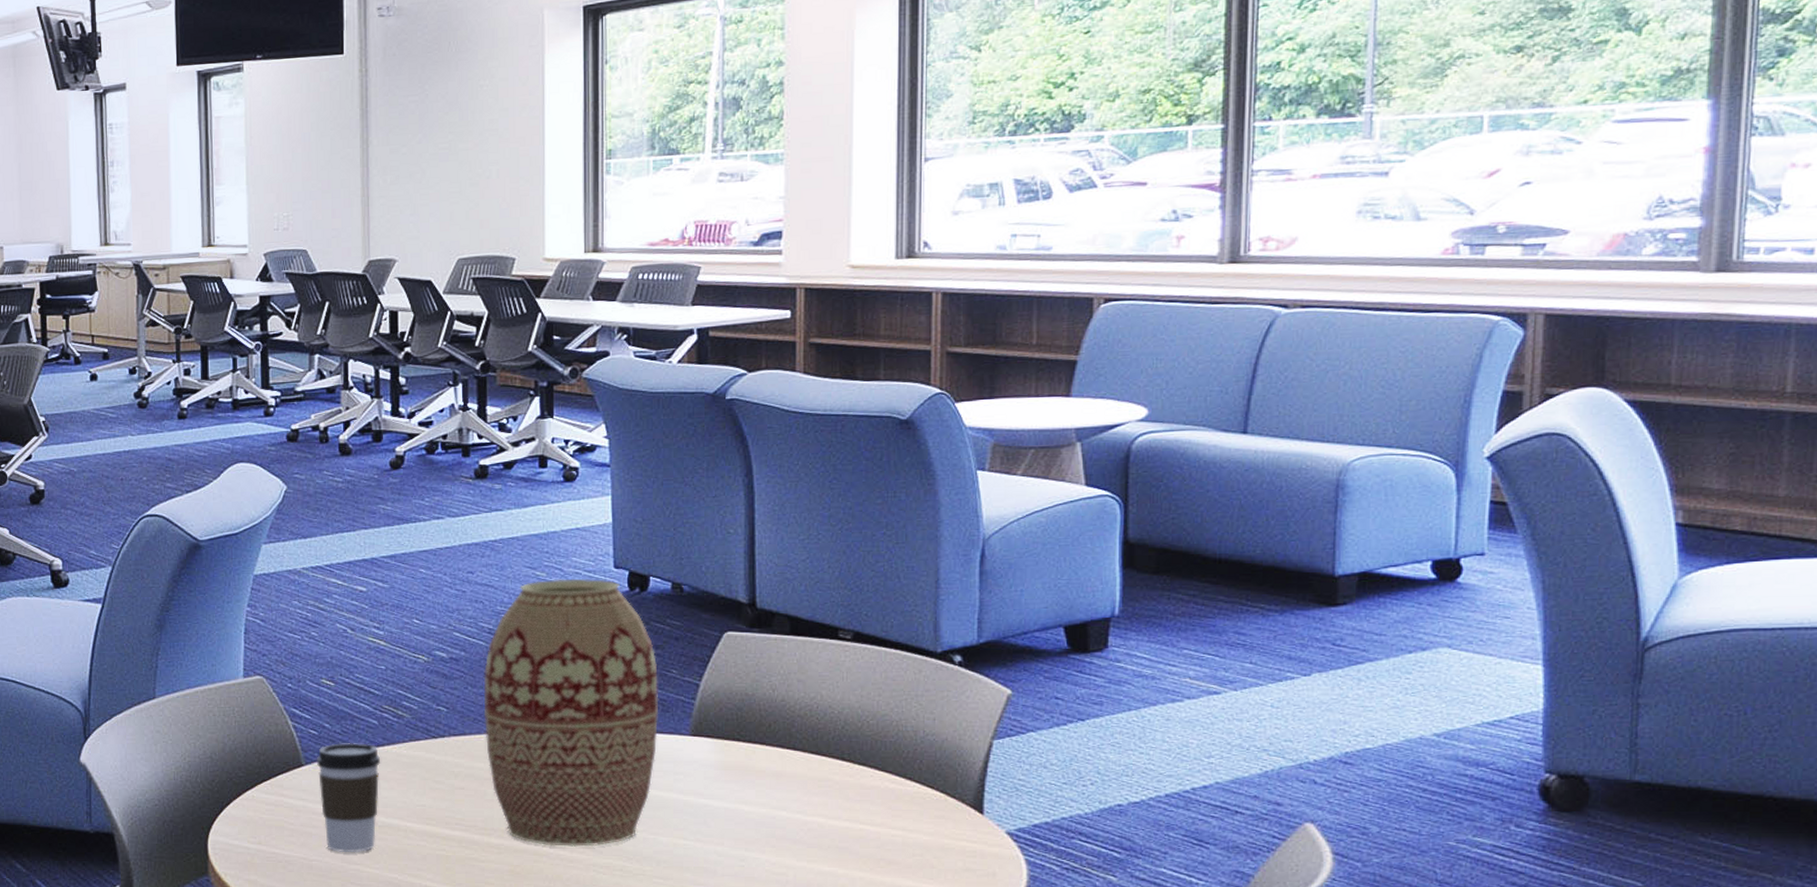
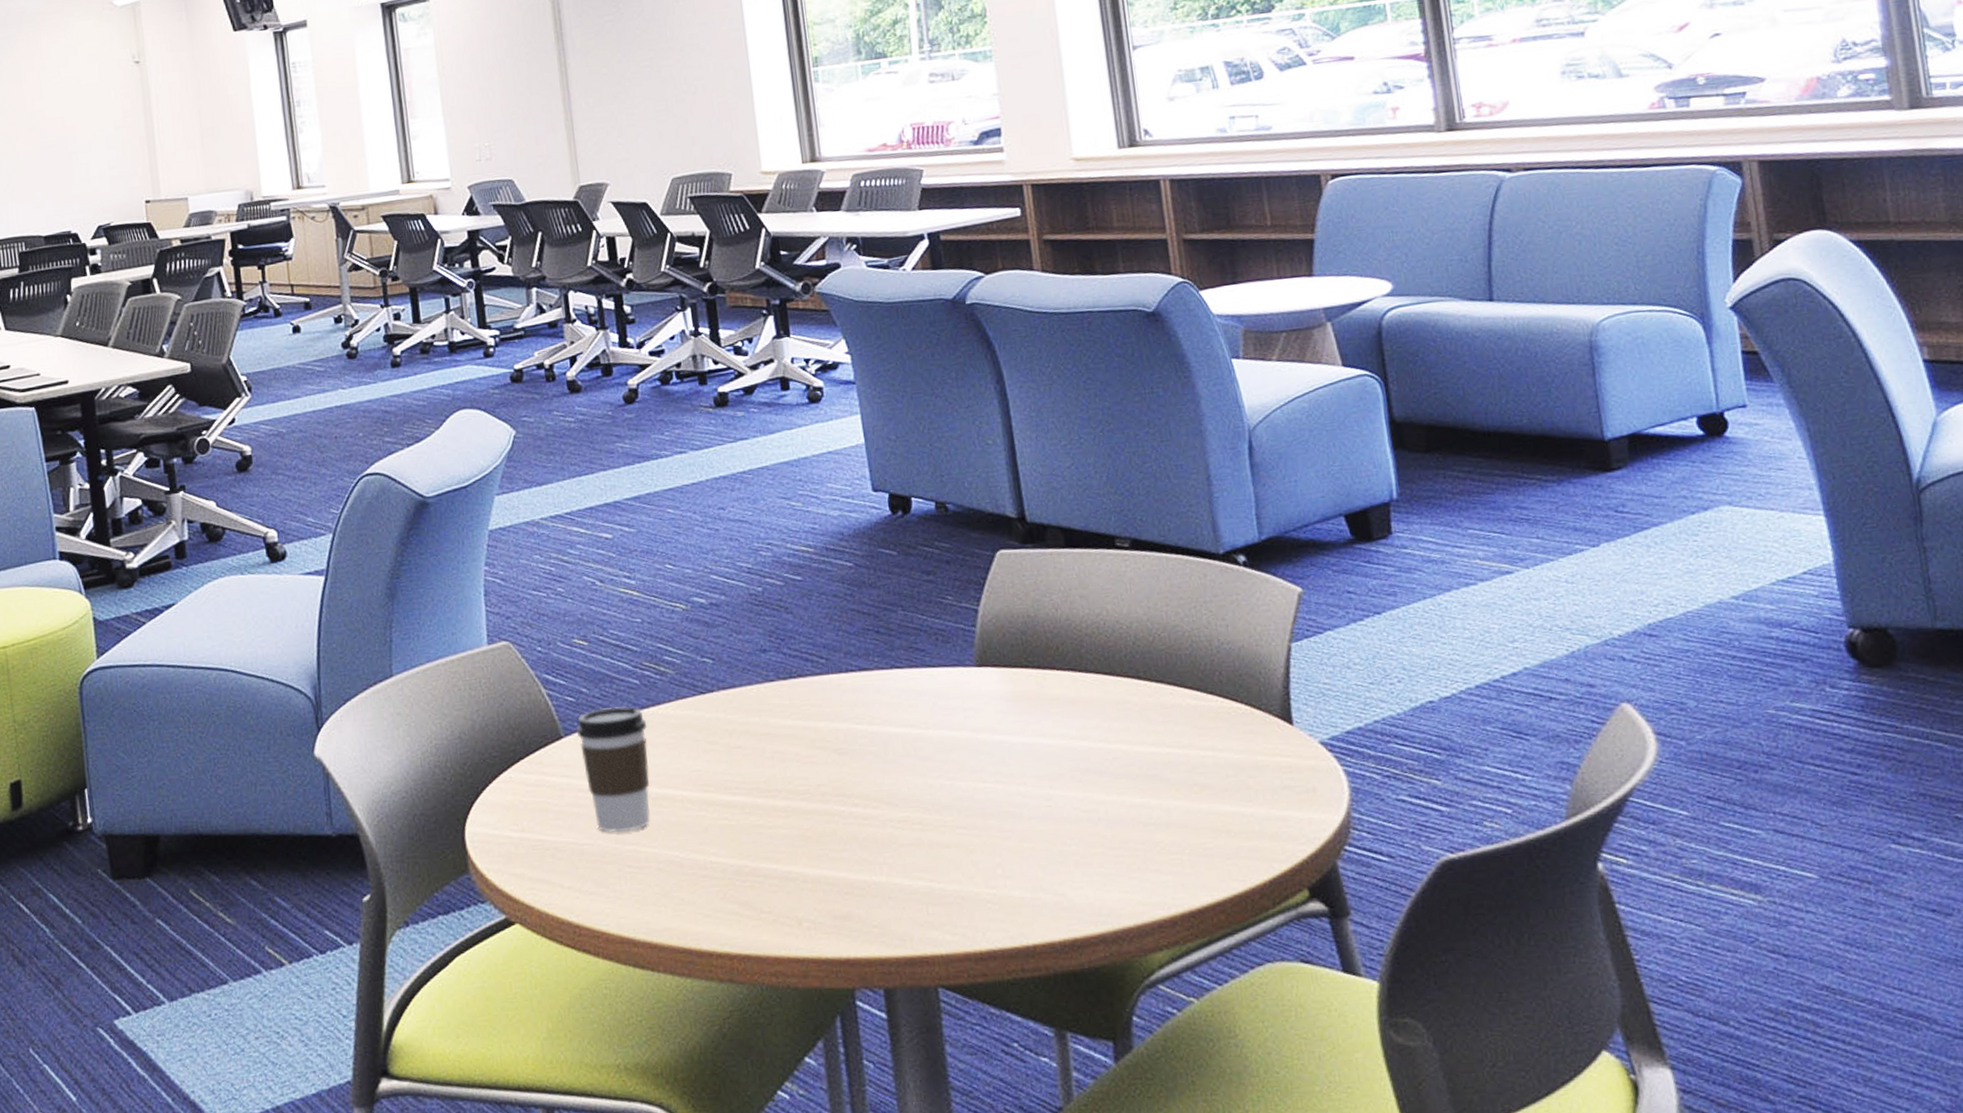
vase: present [483,579,659,847] -> none [747,504,942,804]

